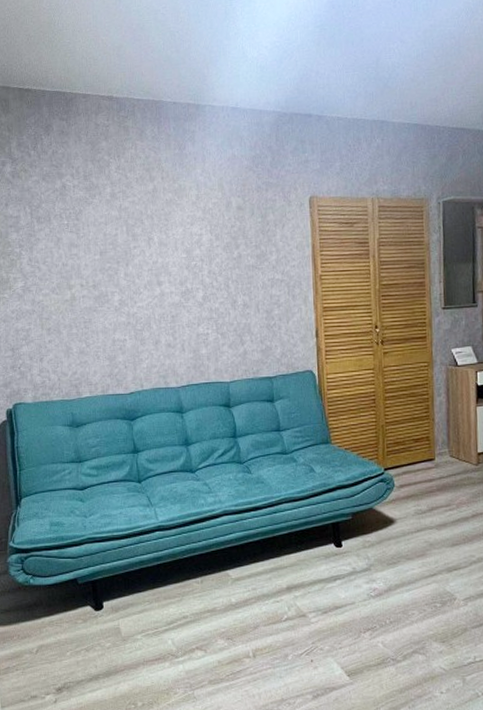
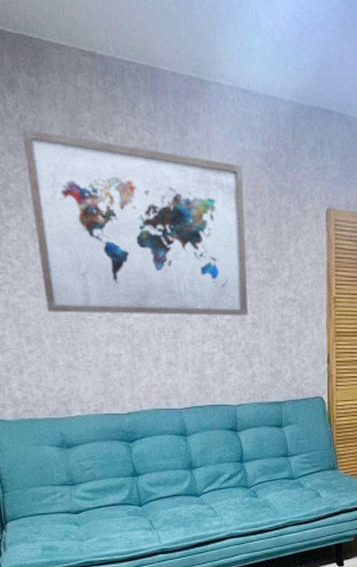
wall art: none [53,160,240,307] -> present [21,128,249,316]

